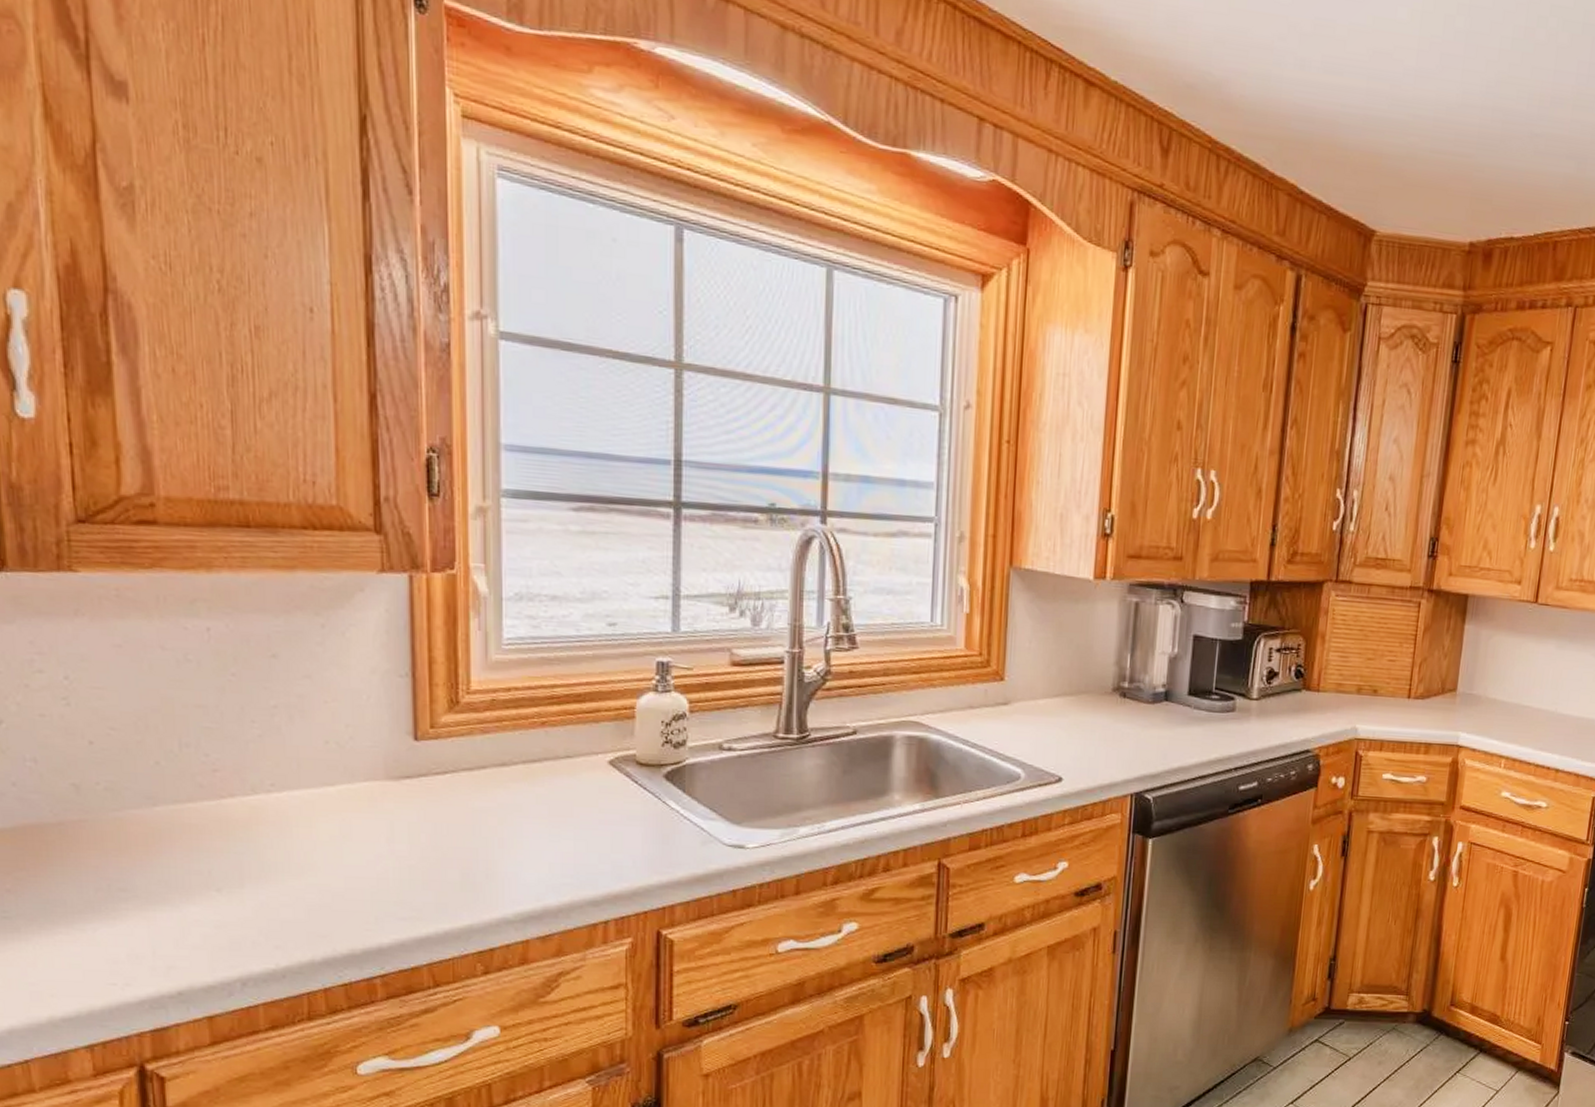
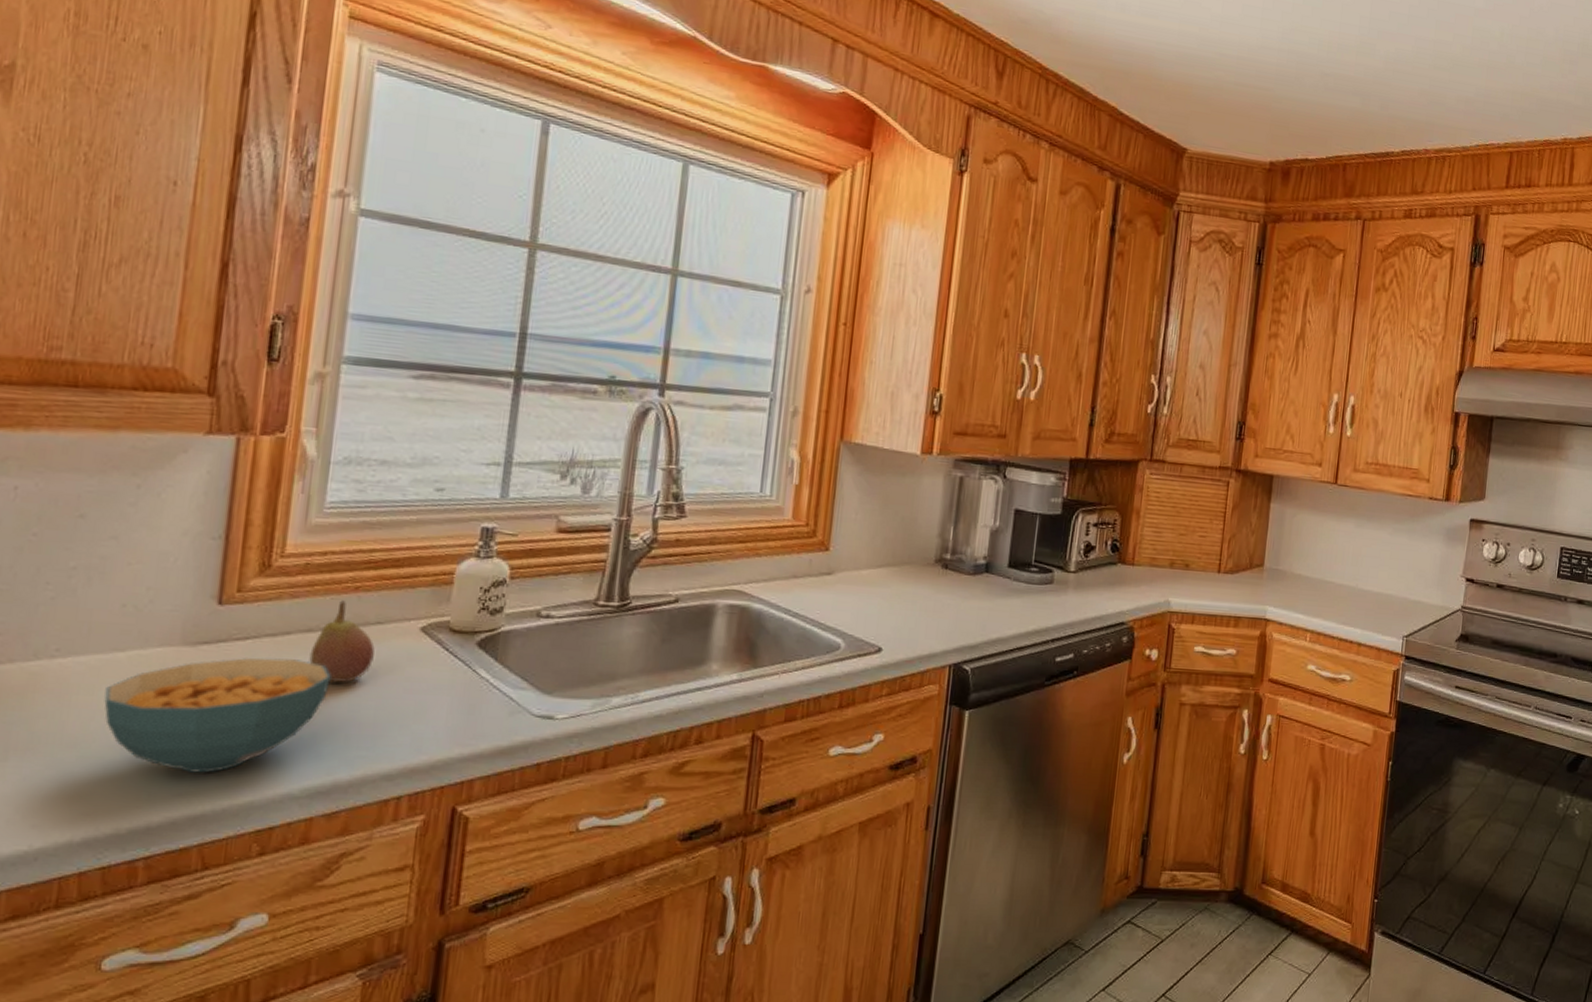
cereal bowl: none [322,791,529,899] -> present [104,658,331,773]
fruit: none [507,735,567,814] -> present [309,600,375,683]

